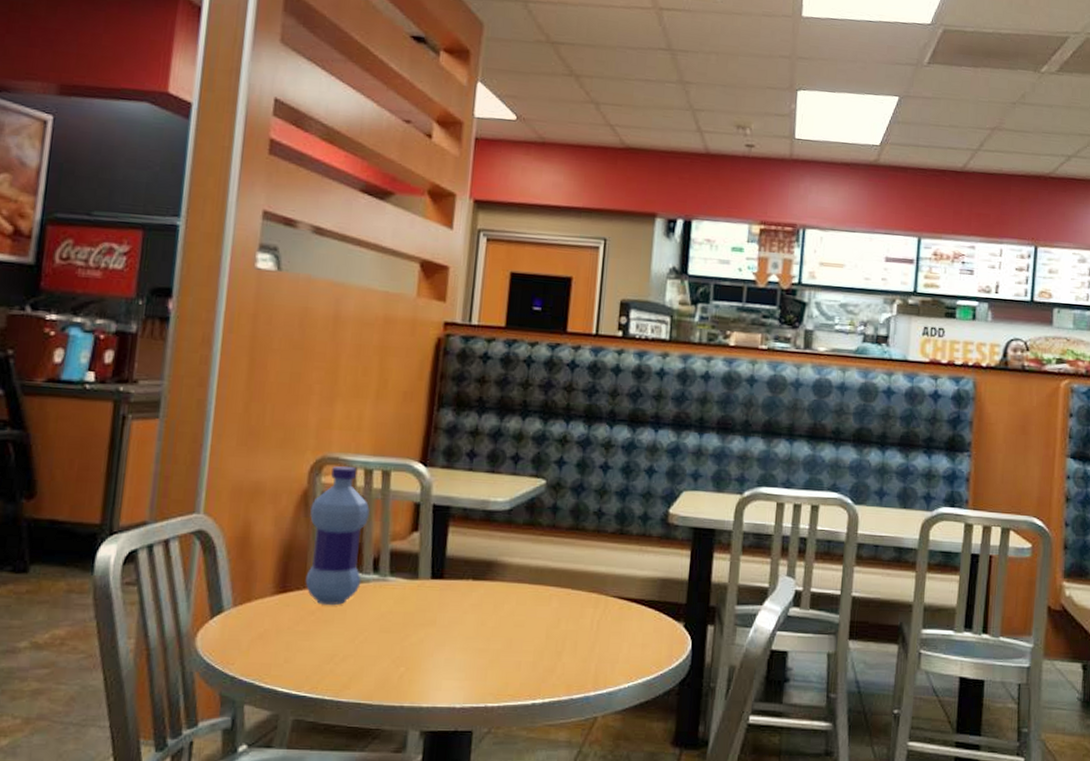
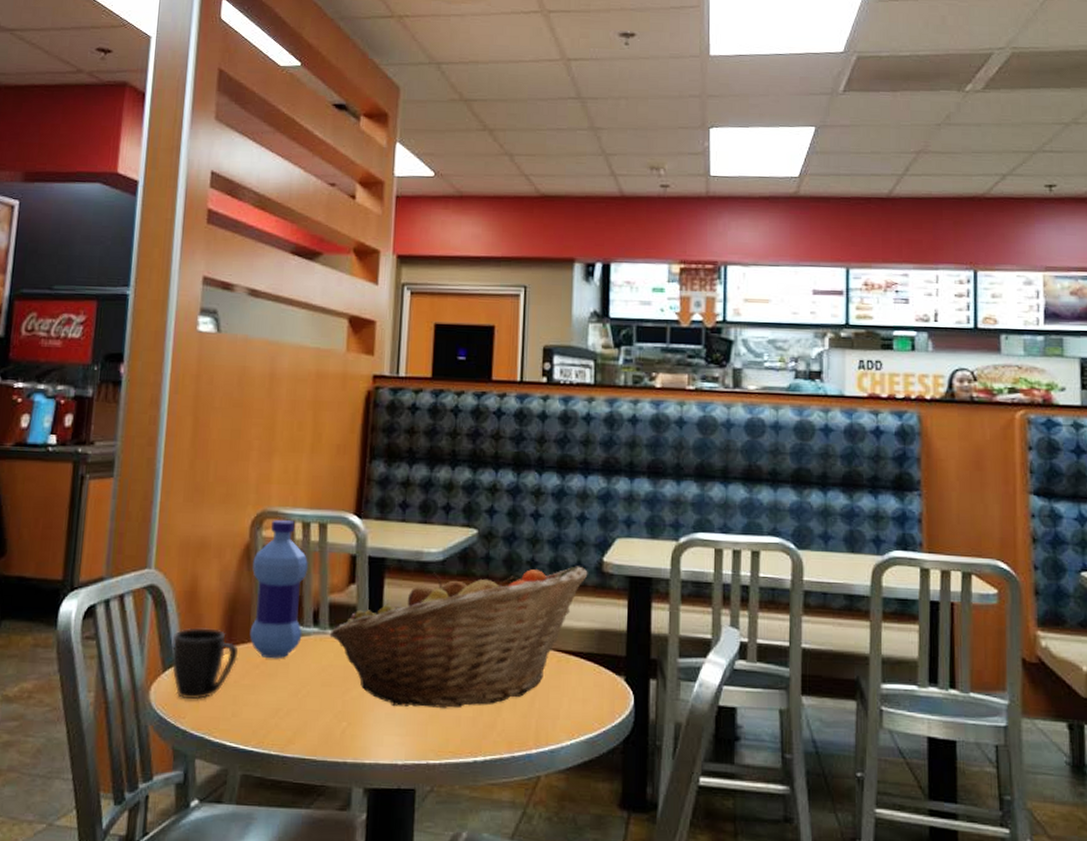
mug: none [220,574,293,646] -> present [171,627,239,700]
fruit basket: none [389,517,654,653] -> present [329,566,588,708]

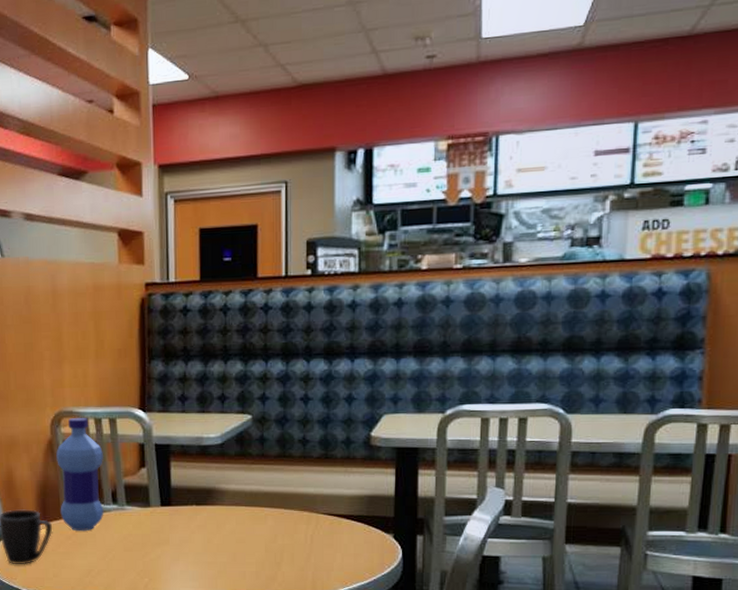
fruit basket: present [329,566,588,708] -> none [127,441,357,565]

